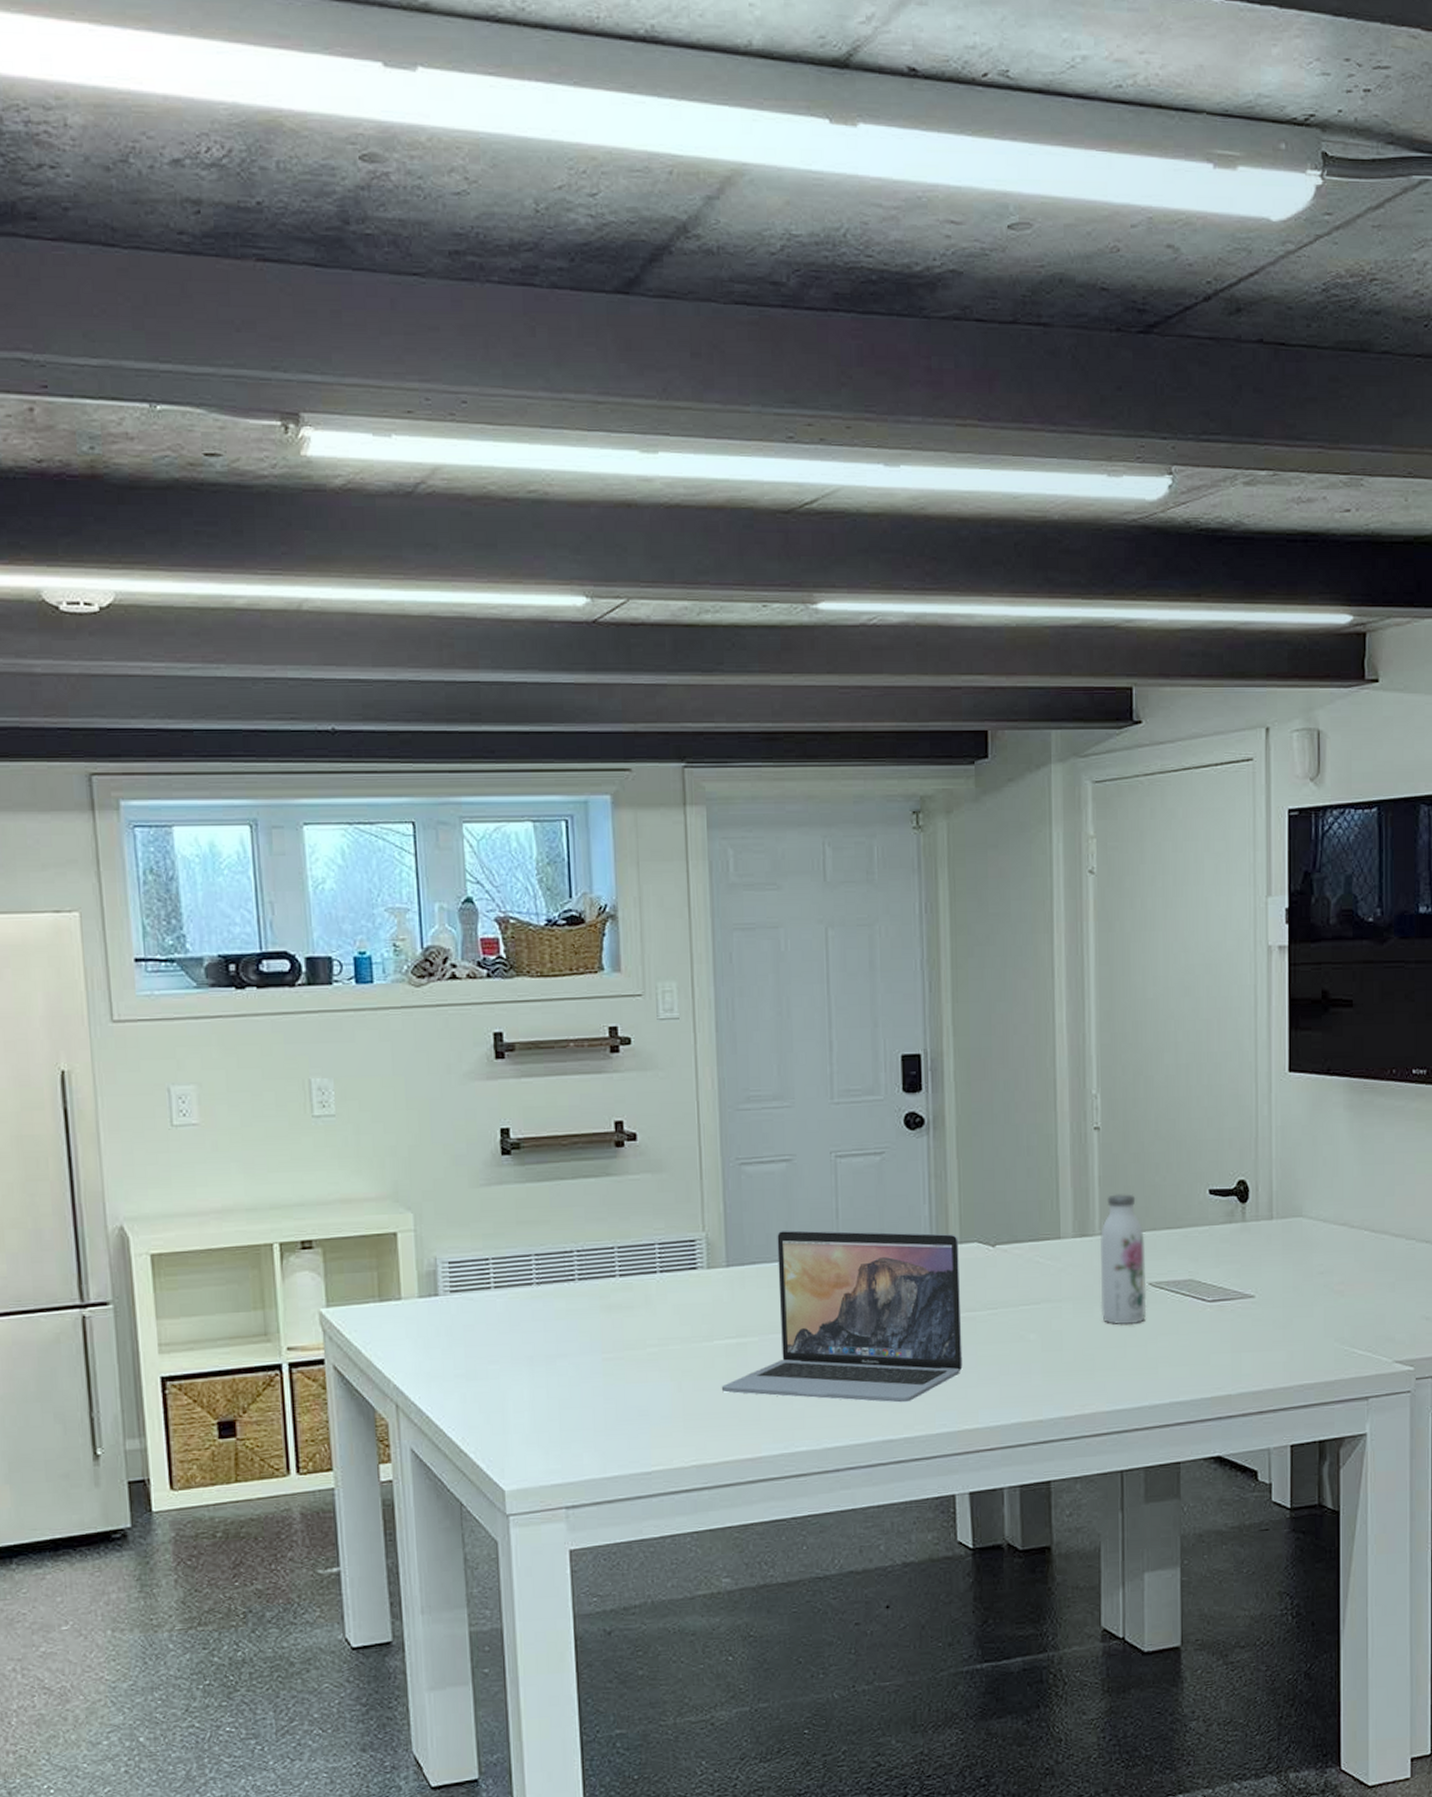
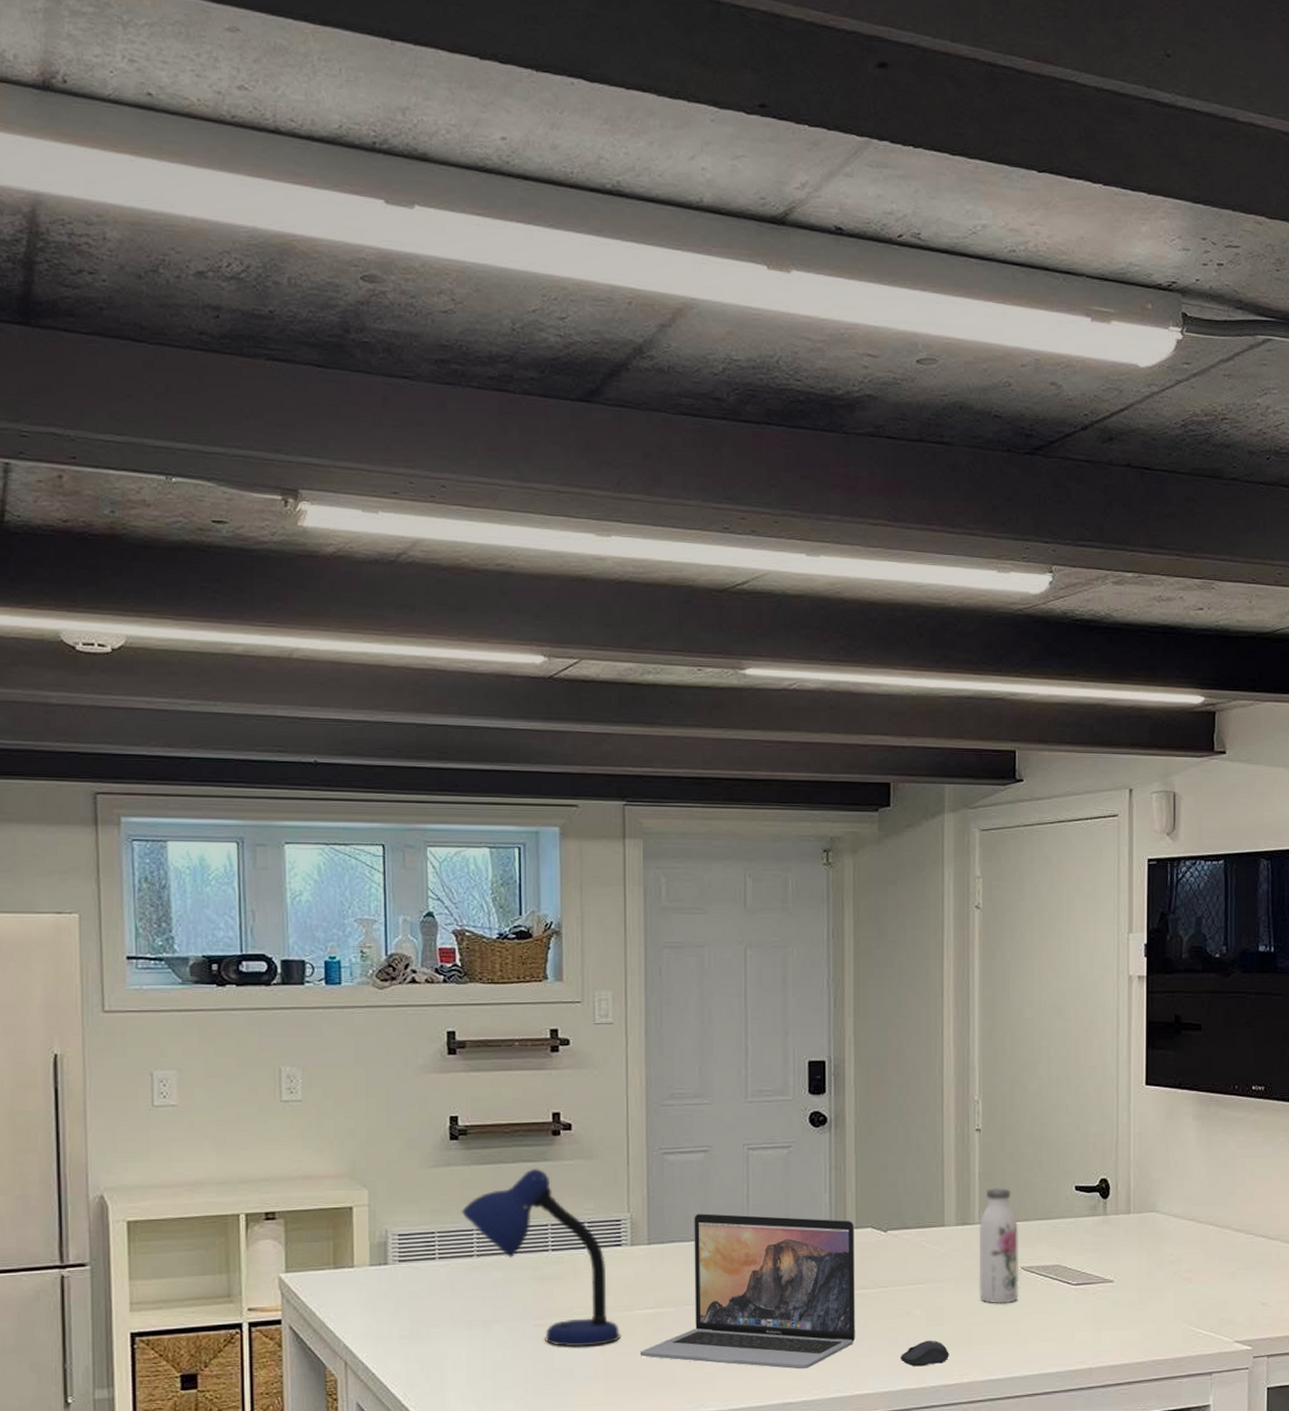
desk lamp: none [516,1184,699,1383] -> present [461,1168,621,1347]
computer mouse: none [1013,1367,1069,1397] -> present [900,1340,949,1367]

